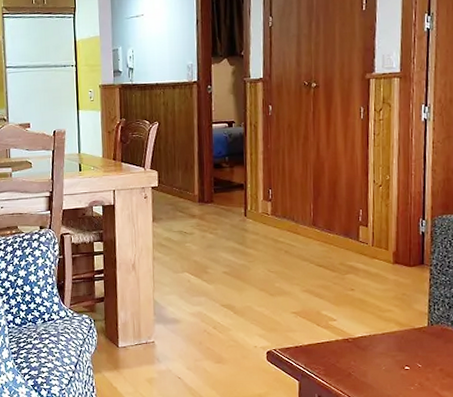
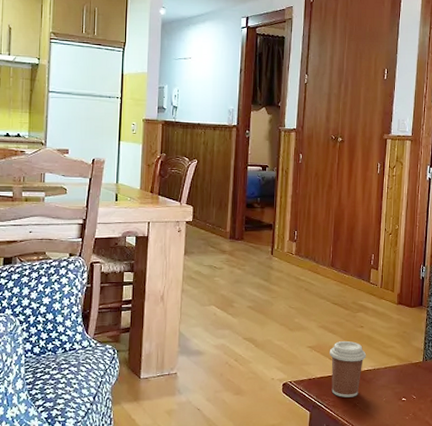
coffee cup: none [316,305,360,366] -> present [329,340,367,397]

